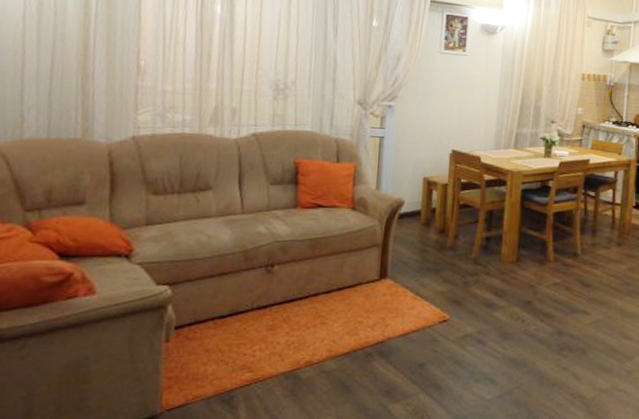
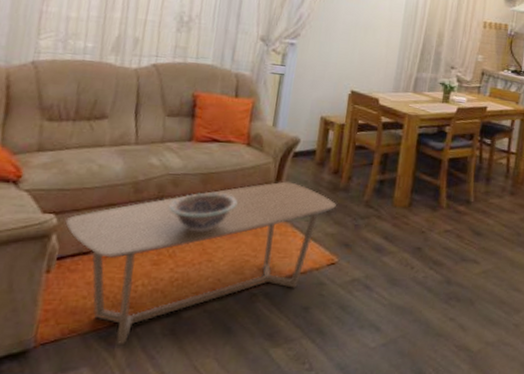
coffee table: none [180,243,444,408] -> present [65,181,336,345]
decorative bowl: none [280,257,347,296] -> present [169,192,238,232]

